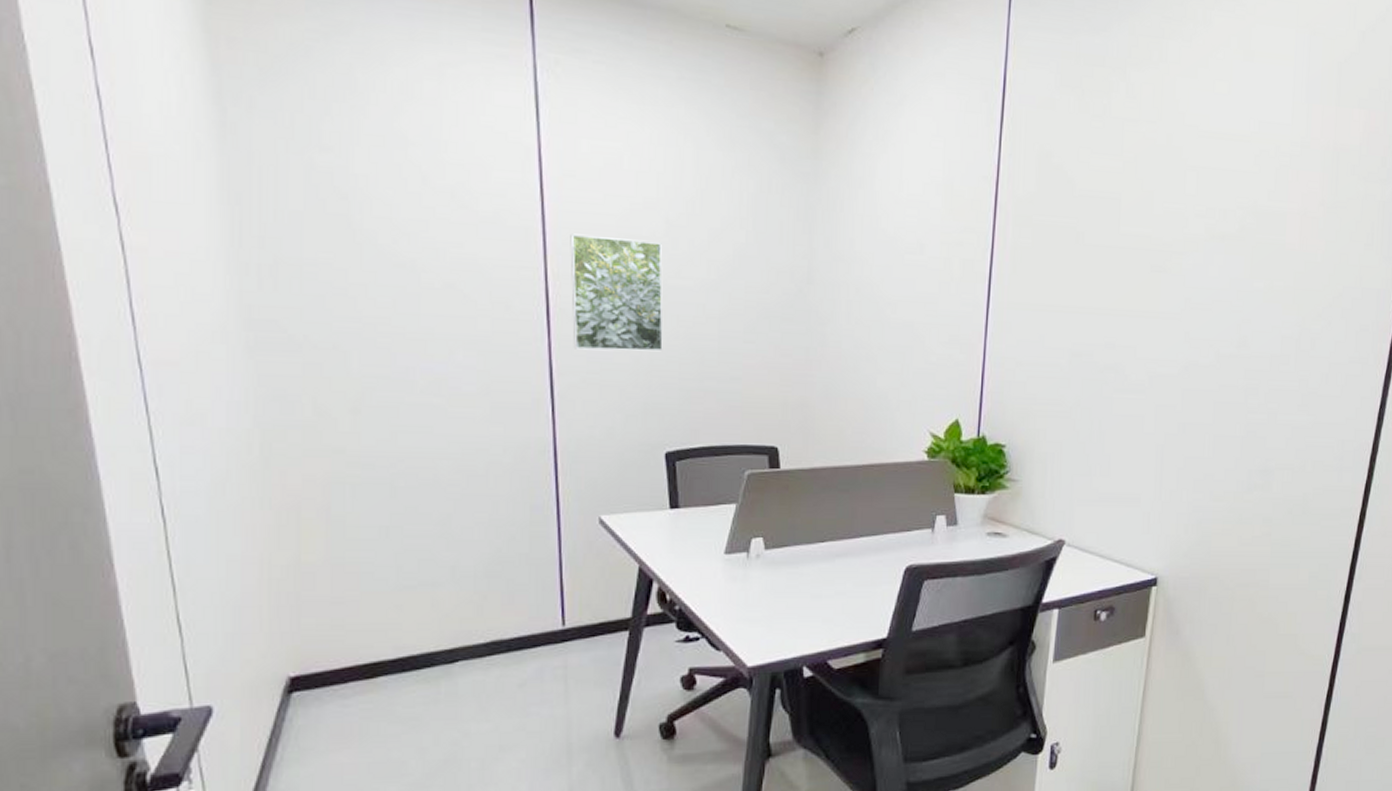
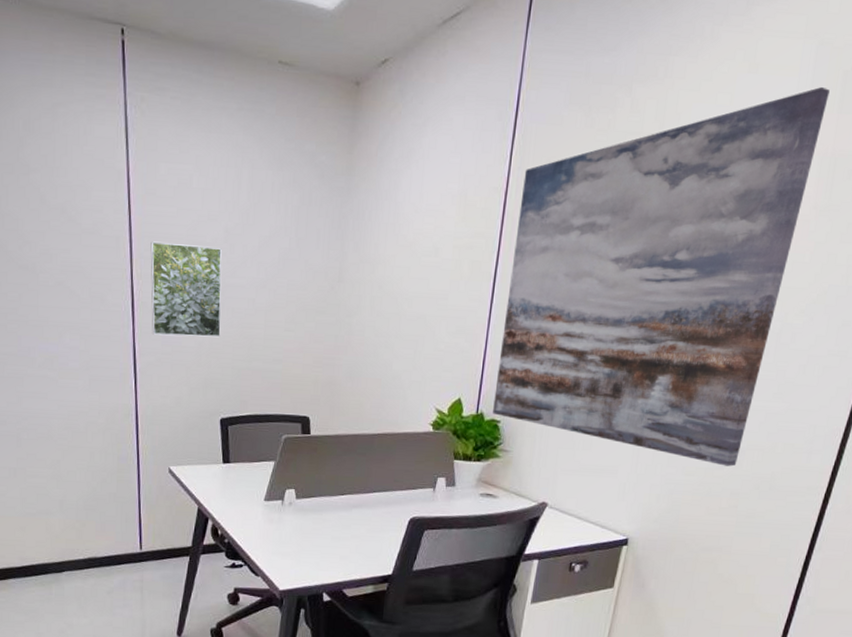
wall art: none [996,78,1326,489] -> present [493,87,830,467]

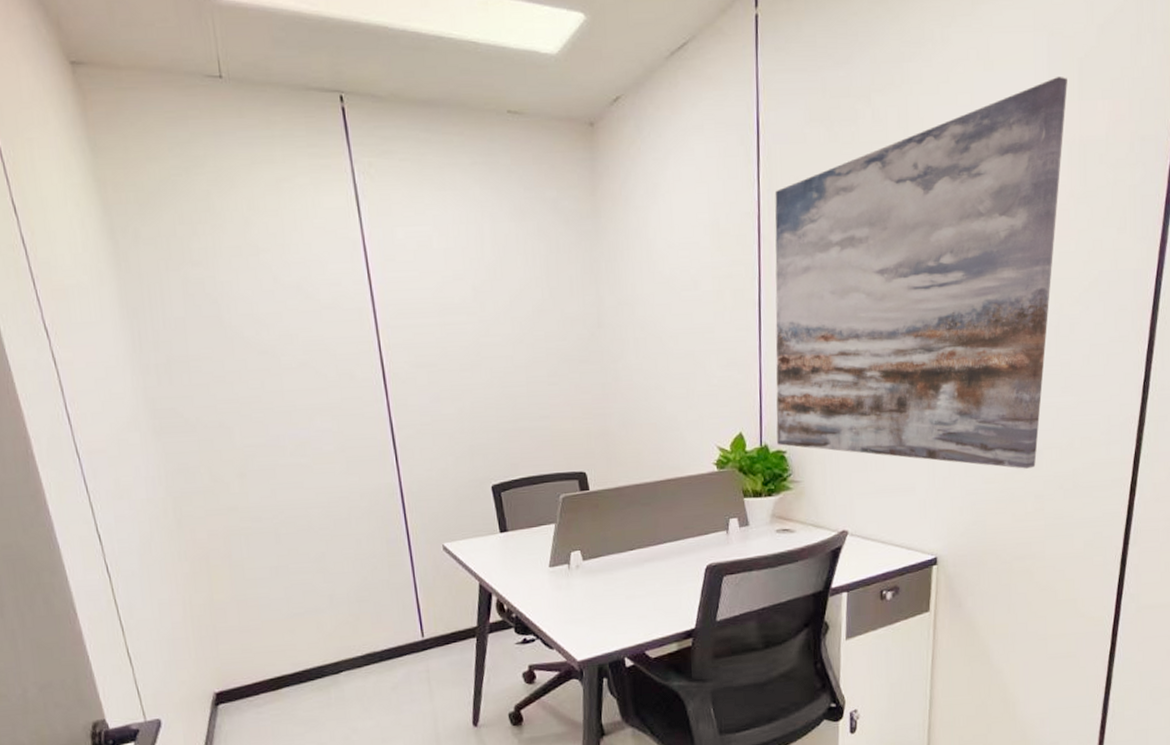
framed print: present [150,241,222,338] -> none [396,307,481,406]

